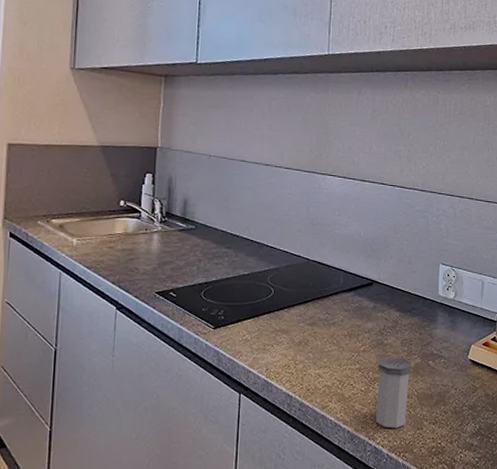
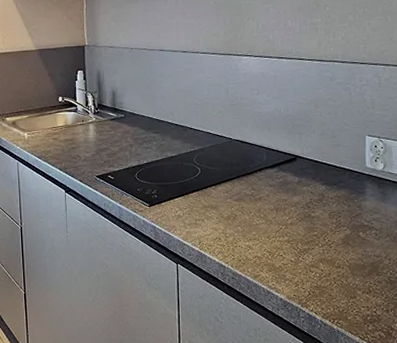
salt shaker: present [375,357,411,428] -> none [307,229,341,297]

